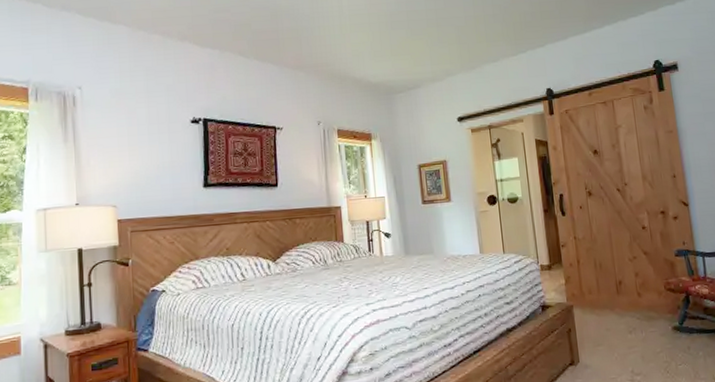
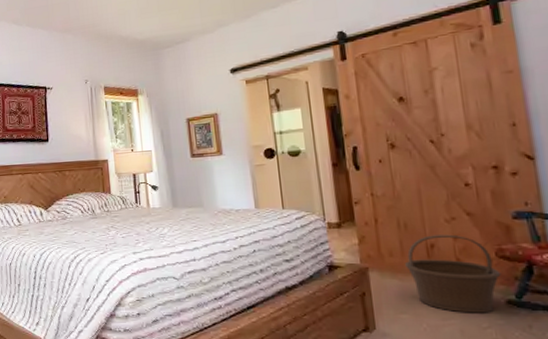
basket: none [601,272,669,341] -> present [405,234,501,313]

